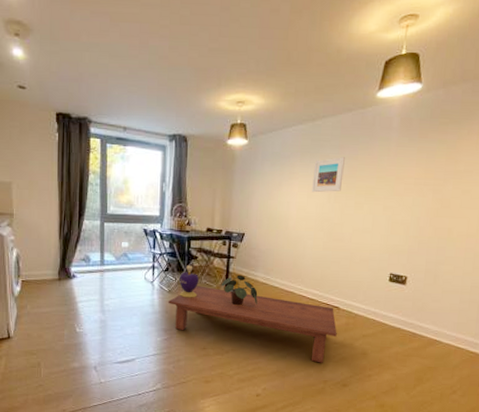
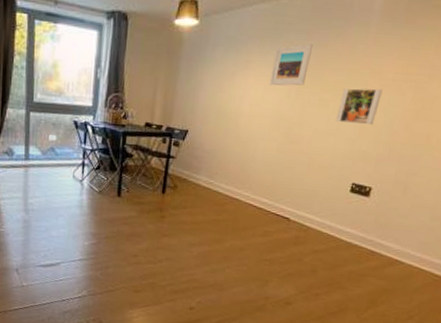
coffee table: present [168,285,337,363] -> none [98,187,285,279]
decorative container: present [179,265,199,298] -> none [110,164,133,201]
potted plant: present [221,274,258,306] -> none [157,177,199,212]
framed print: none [370,192,407,222] -> present [335,88,383,124]

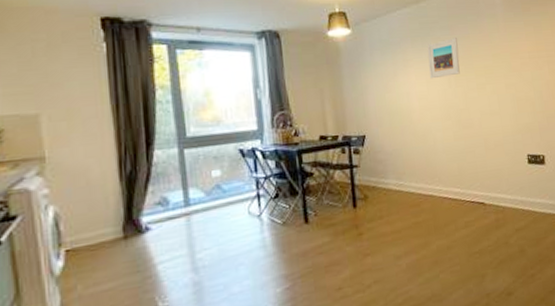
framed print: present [335,88,383,124] -> none [493,67,527,101]

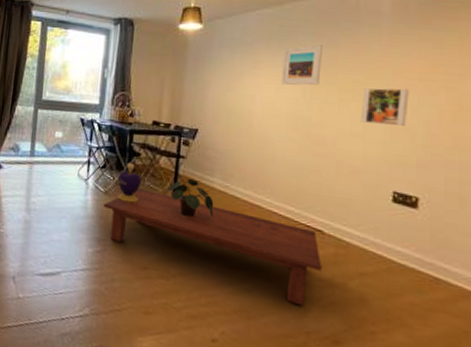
coffee table: none [284,204,489,274] -> present [103,188,322,306]
decorative container: none [294,185,321,228] -> present [117,163,141,203]
potted plant: none [347,185,394,225] -> present [167,178,214,218]
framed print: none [493,67,527,101] -> present [360,88,409,126]

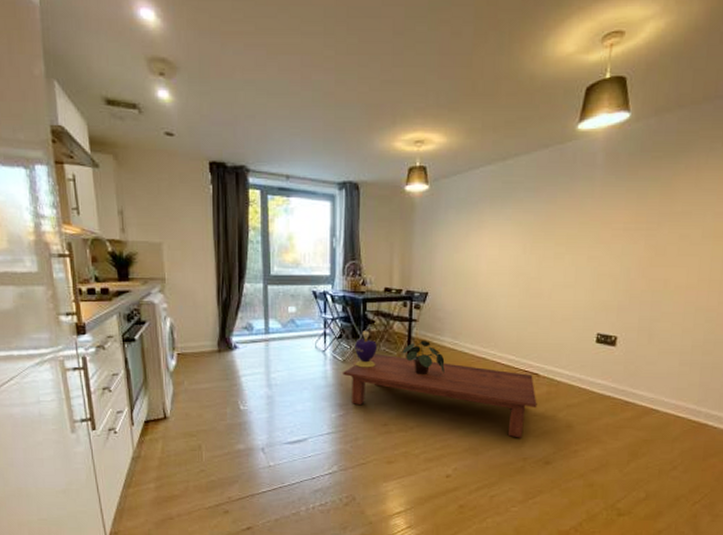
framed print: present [280,45,322,86] -> none [503,201,542,243]
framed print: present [360,88,409,126] -> none [572,239,615,274]

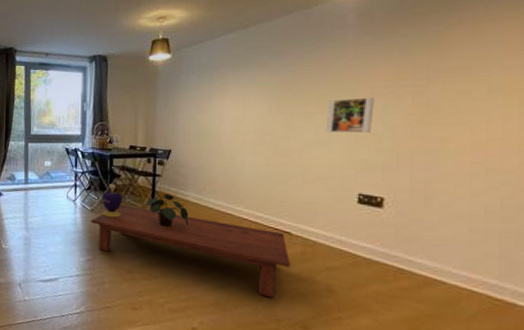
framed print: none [572,239,615,274] -> present [325,97,374,132]

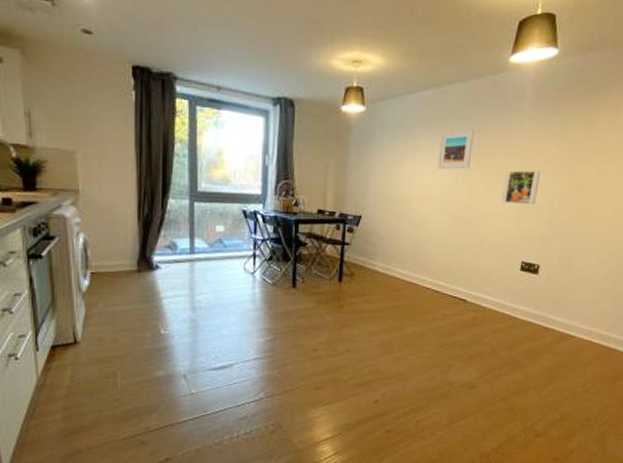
coffee table: present [91,205,290,298] -> none [272,277,464,363]
decorative container: present [102,184,122,218] -> none [285,253,308,292]
potted plant: present [146,194,189,228] -> none [334,264,376,300]
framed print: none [247,63,287,104] -> present [436,129,474,170]

